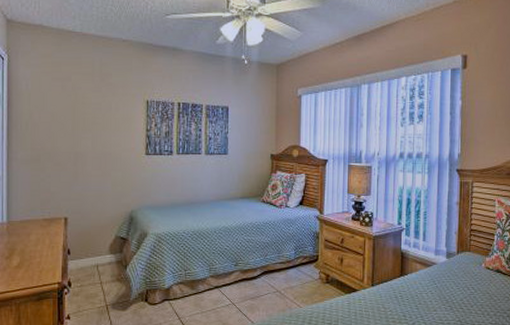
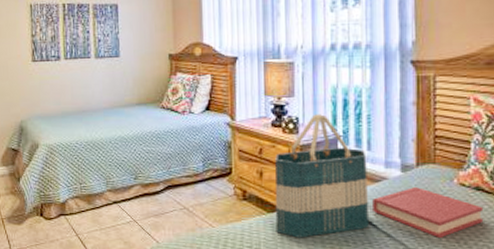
tote bag: none [351,210,422,315] -> present [274,114,370,238]
hardback book: none [425,269,501,311] -> present [372,186,484,239]

